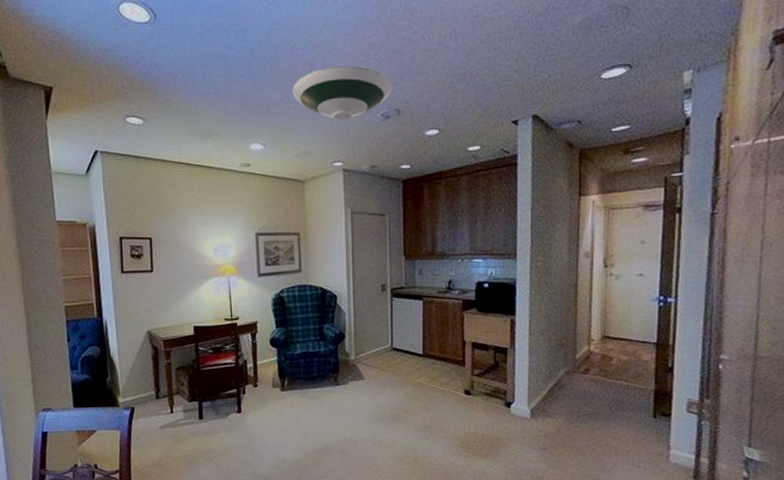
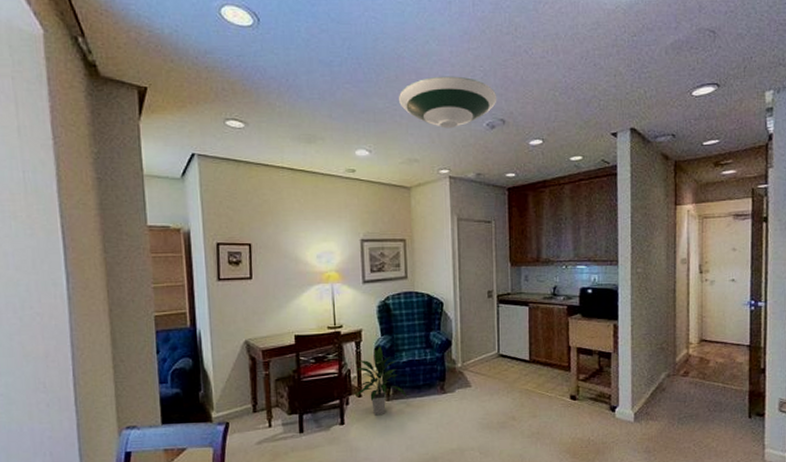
indoor plant: none [252,337,302,405] -> present [356,346,408,416]

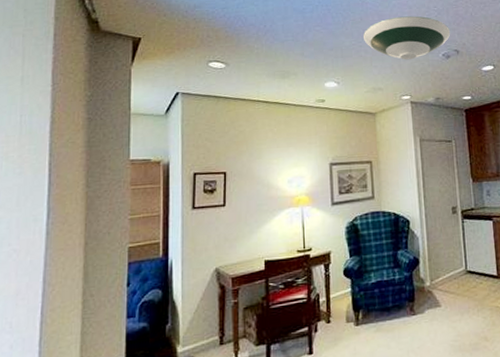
indoor plant: present [356,346,408,416] -> none [324,267,377,343]

